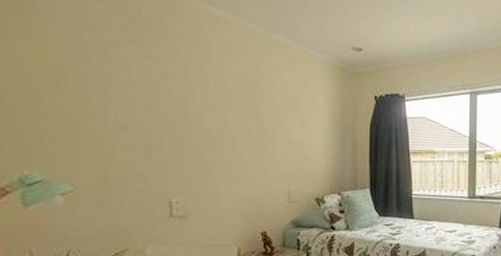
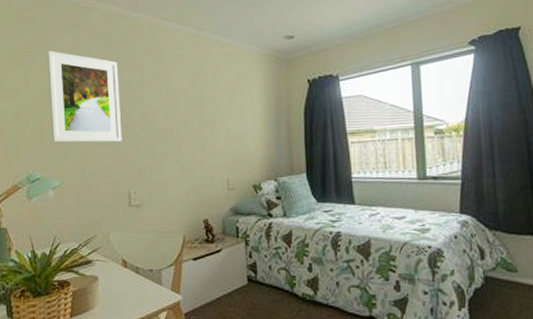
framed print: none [40,18,159,144] -> present [47,50,122,143]

